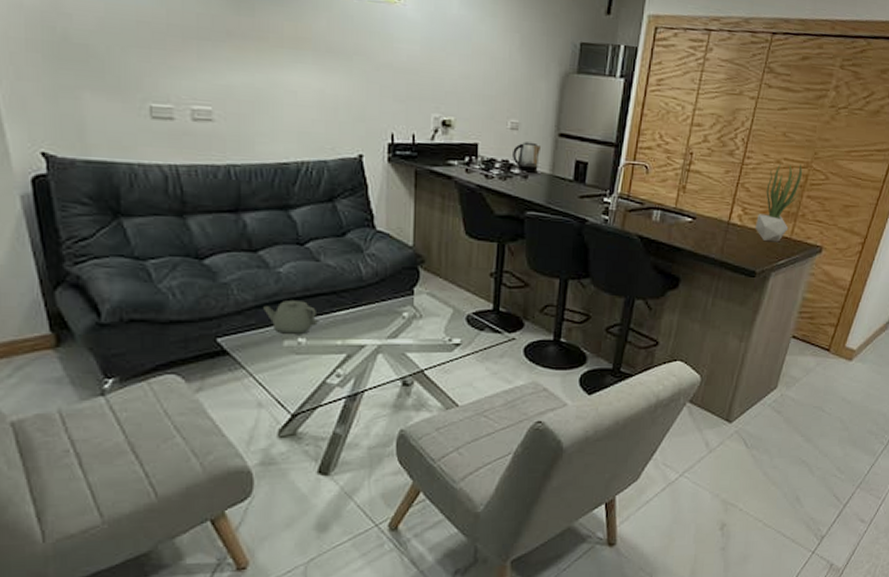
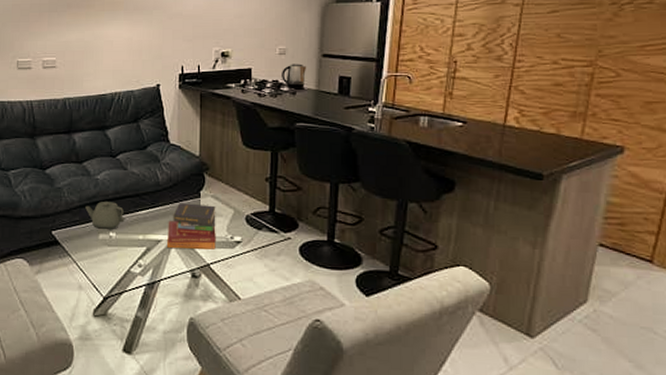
books: none [371,301,432,355] -> present [166,203,216,250]
potted plant: present [756,164,802,242] -> none [536,63,586,143]

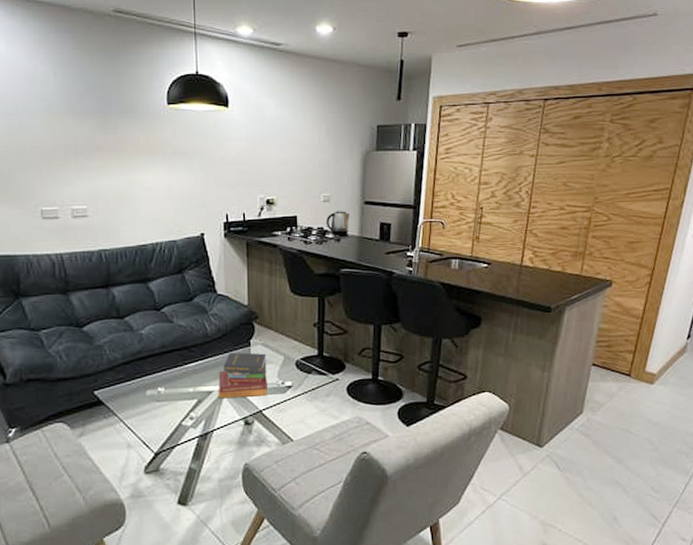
teapot: present [85,200,125,230] -> none [130,355,173,386]

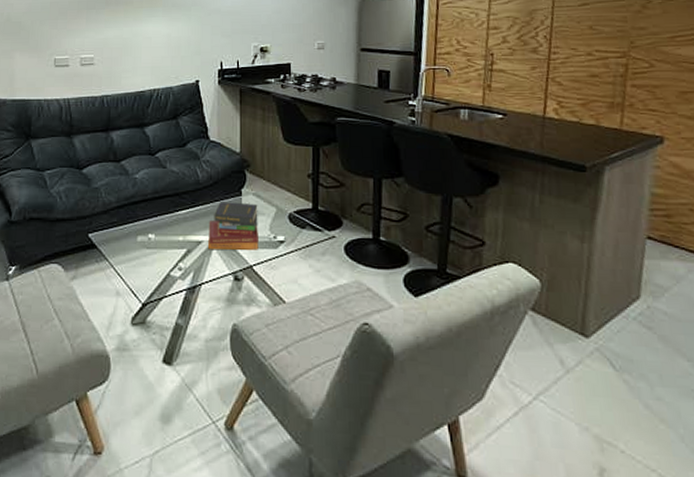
kettle: present [326,211,349,236] -> none [321,58,345,84]

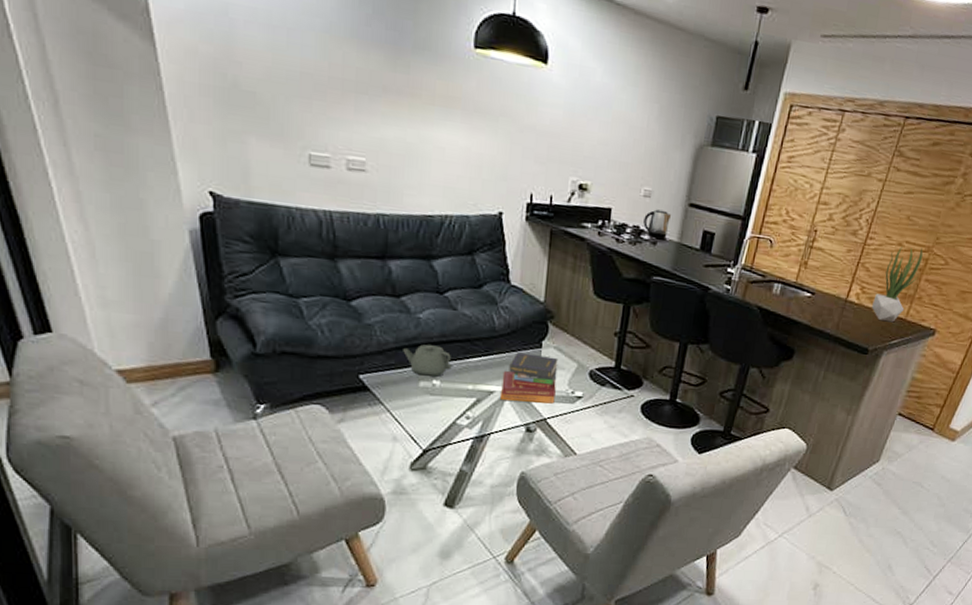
teapot: none [123,200,164,232] -> present [403,344,452,378]
kettle: none [321,58,345,84] -> present [643,209,671,240]
potted plant: none [575,54,621,134] -> present [872,247,923,323]

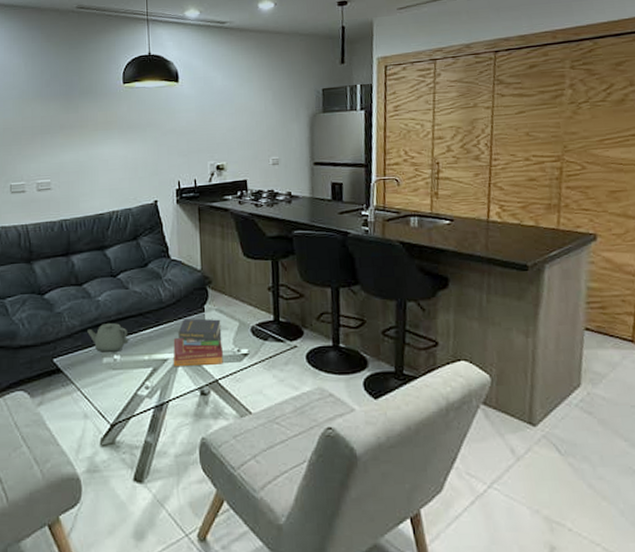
kettle: present [643,209,671,240] -> none [276,172,300,198]
potted plant: present [872,247,923,323] -> none [516,158,557,235]

